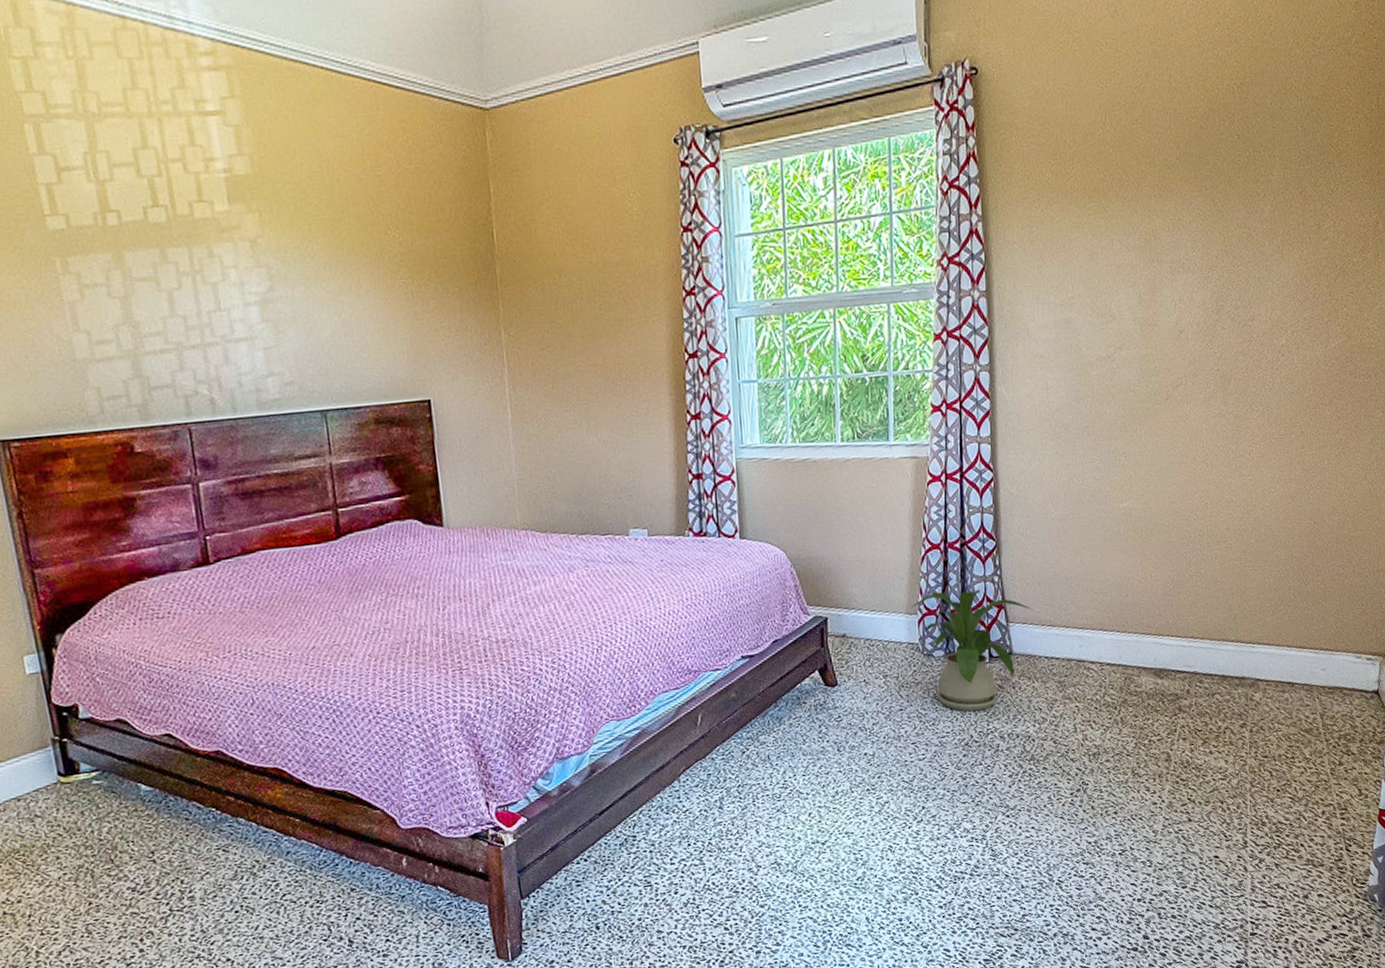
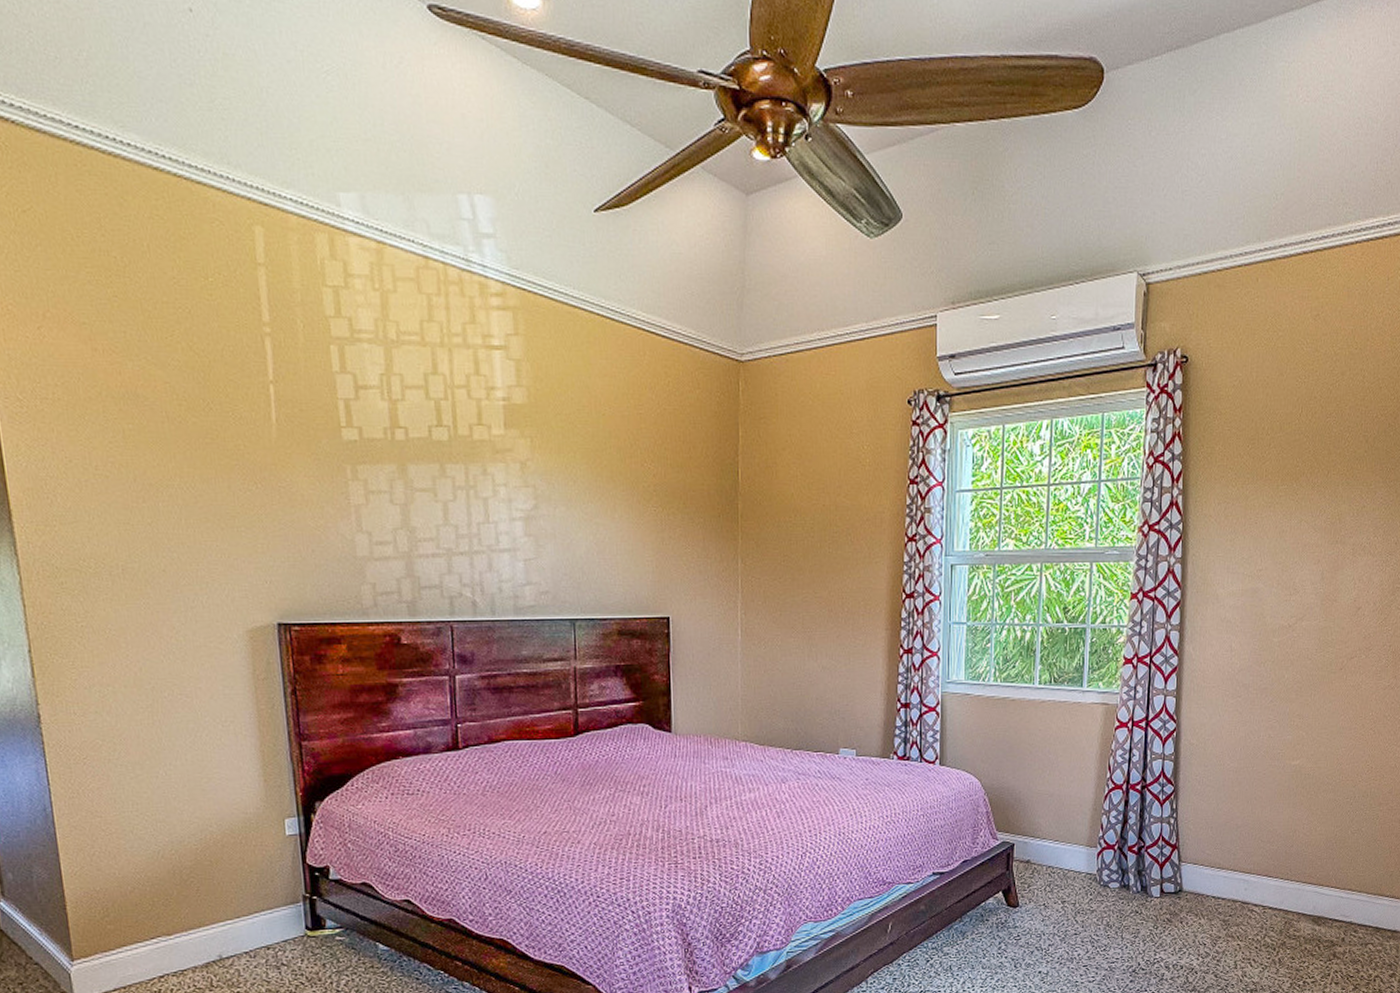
house plant: present [911,589,1030,712] -> none [1092,828,1202,941]

